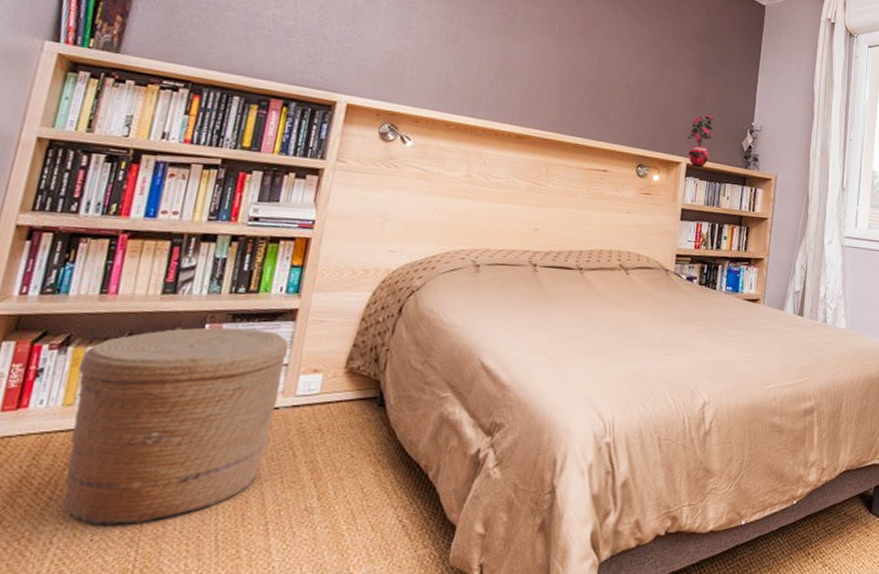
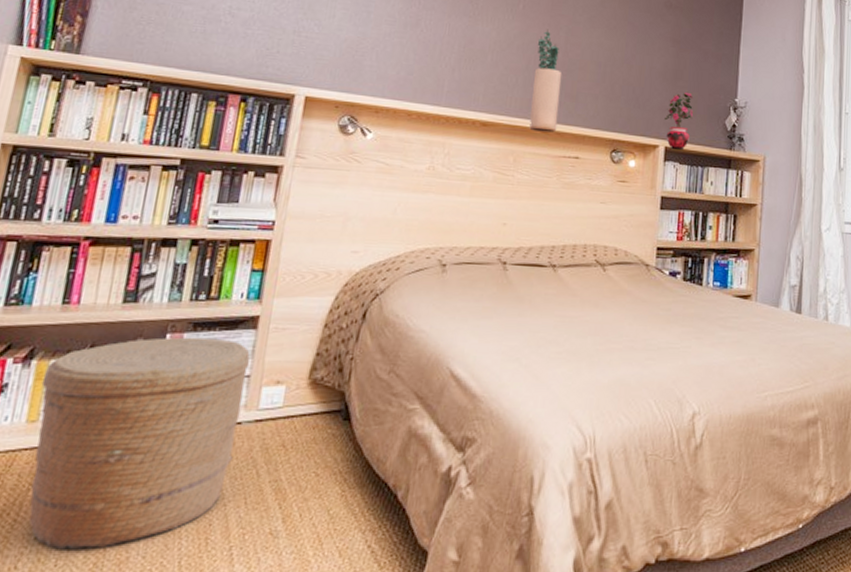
vase: none [561,50,594,147] -> present [529,29,563,133]

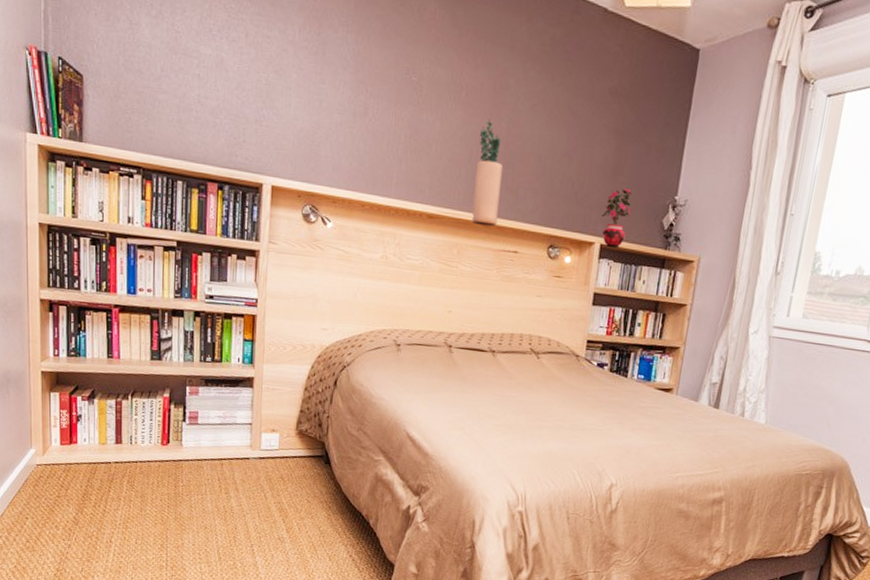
woven basket: present [29,337,250,550] -> none [104,389,250,535]

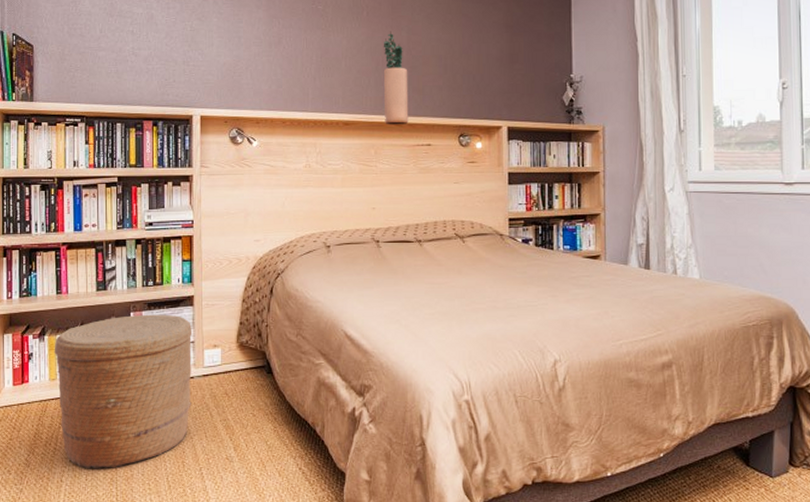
woven basket: none [104,389,250,535] -> present [54,314,192,469]
potted flower: present [601,187,633,249] -> none [504,73,532,129]

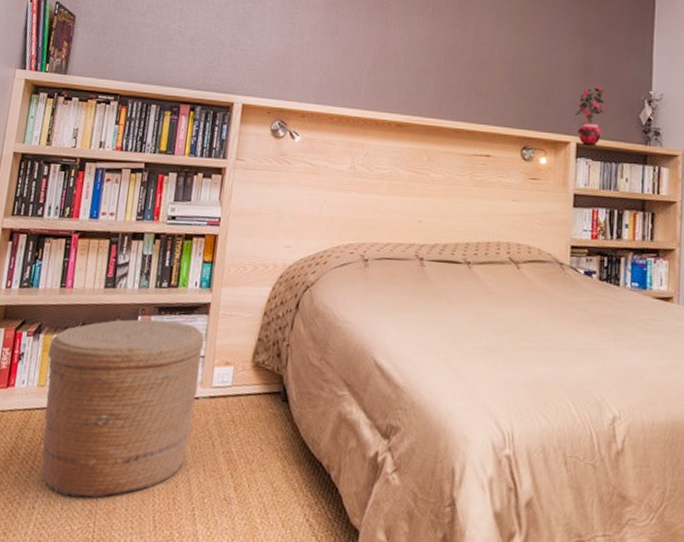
vase: present [383,31,409,125] -> none [441,29,472,132]
potted flower: none [504,73,532,129] -> present [574,86,606,147]

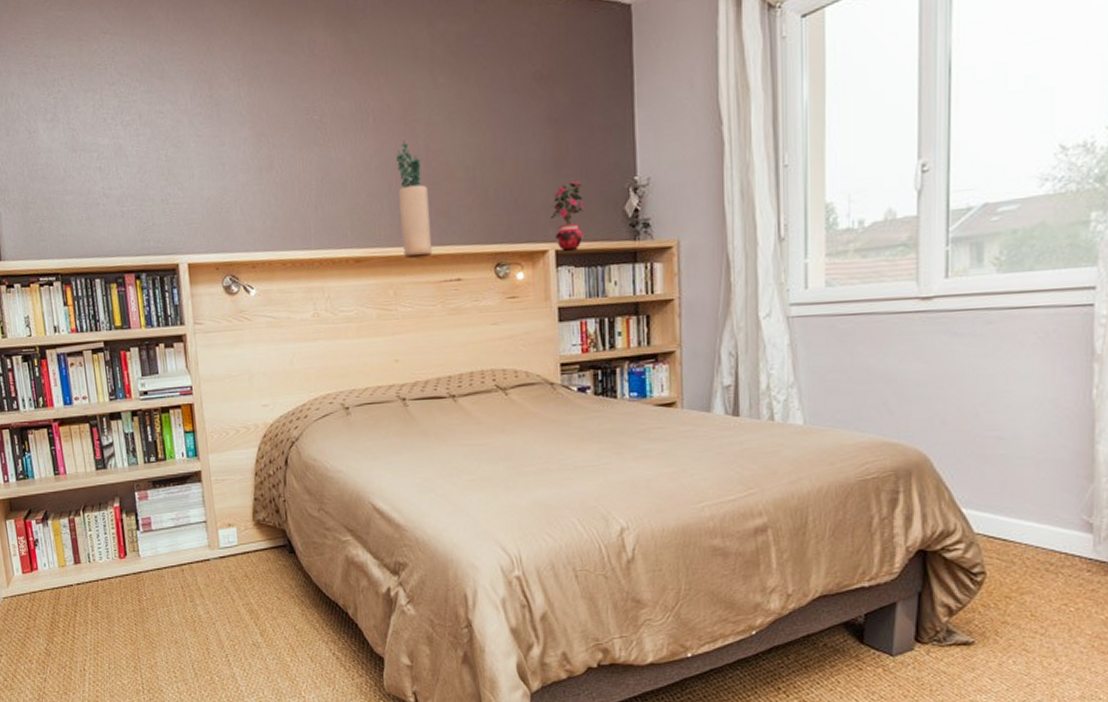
woven basket: present [42,319,204,498] -> none [59,492,211,658]
vase: none [441,29,472,132] -> present [395,140,433,259]

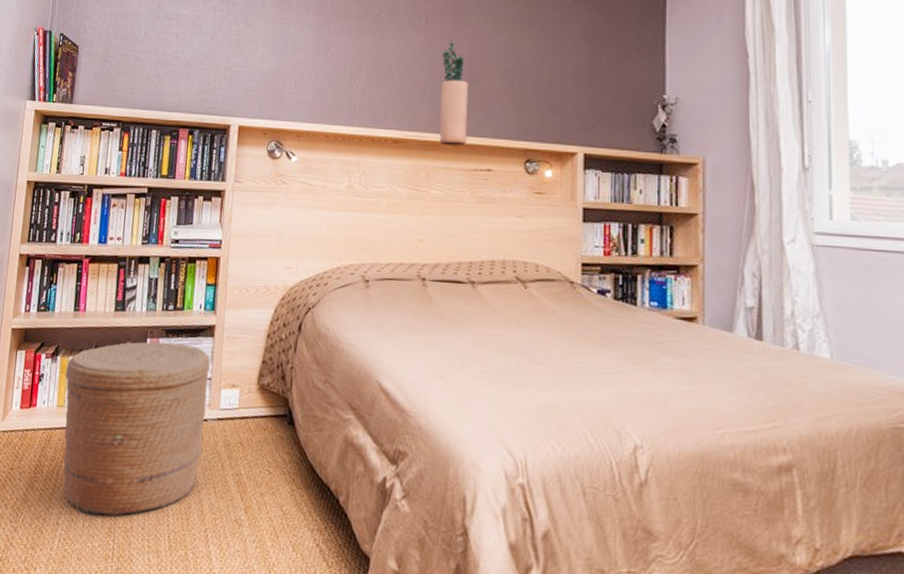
woven basket: none [59,492,211,658] -> present [63,341,210,516]
potted flower: present [549,180,585,253] -> none [580,92,615,157]

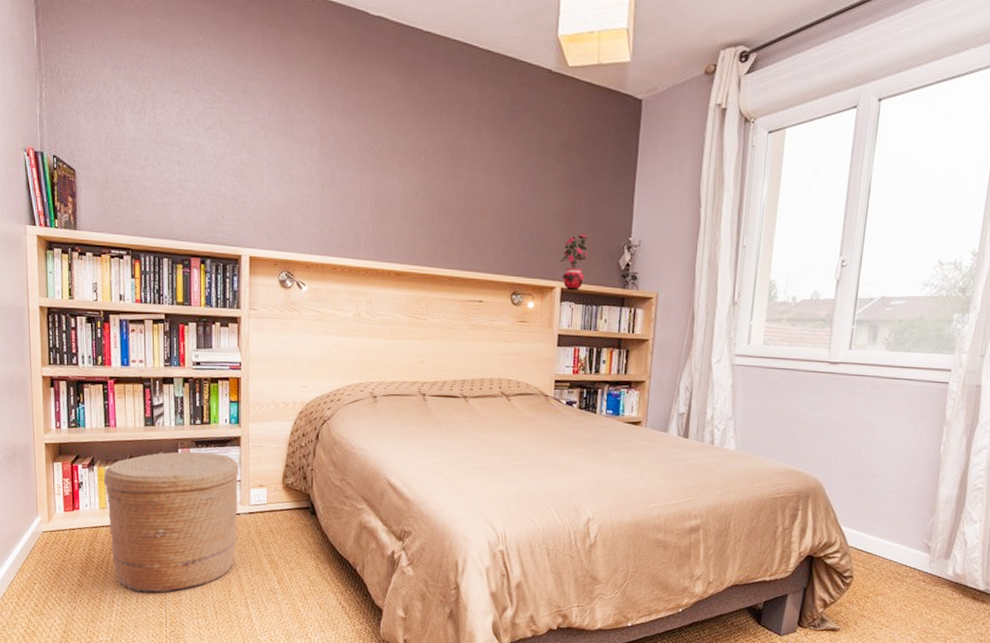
vase: present [439,39,469,146] -> none [437,179,464,279]
potted flower: none [580,92,615,157] -> present [559,233,589,291]

